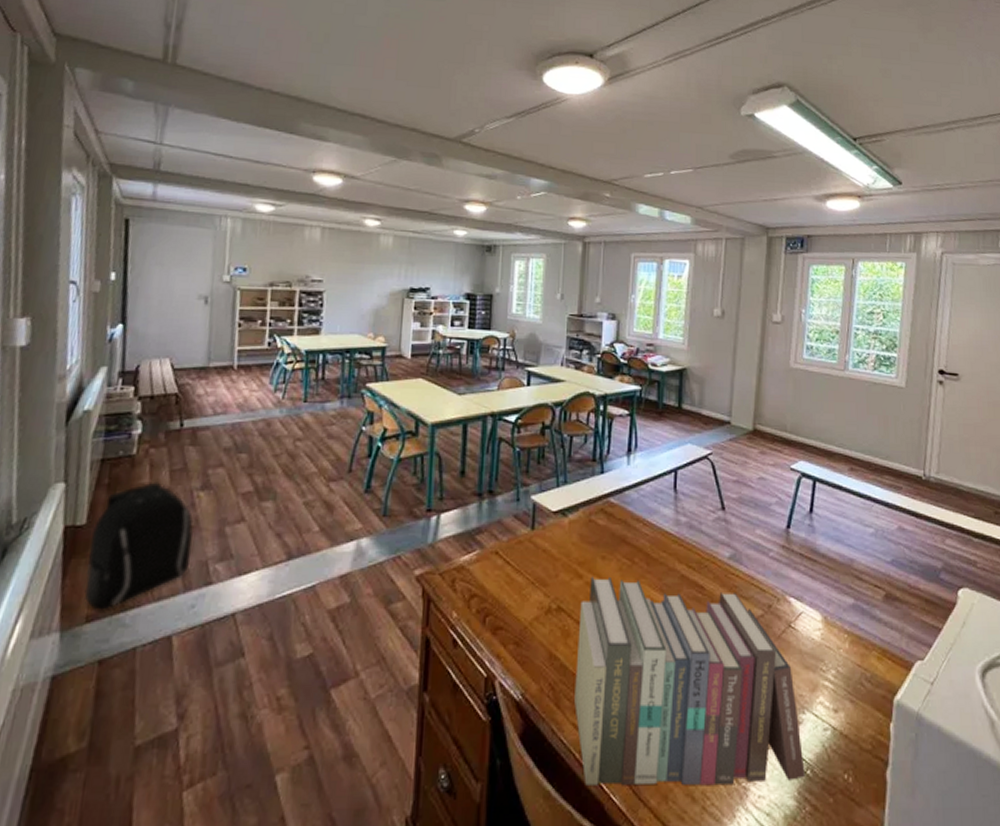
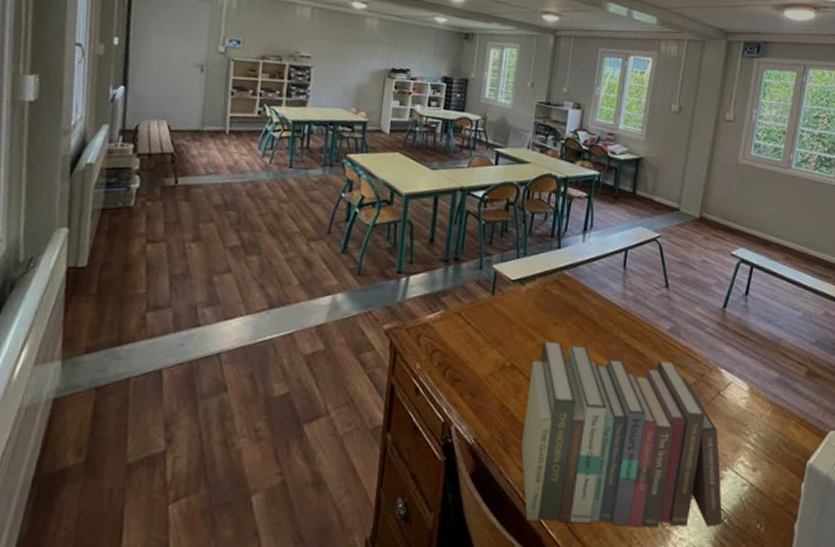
backpack: present [84,482,194,610] -> none [84,231,185,344]

